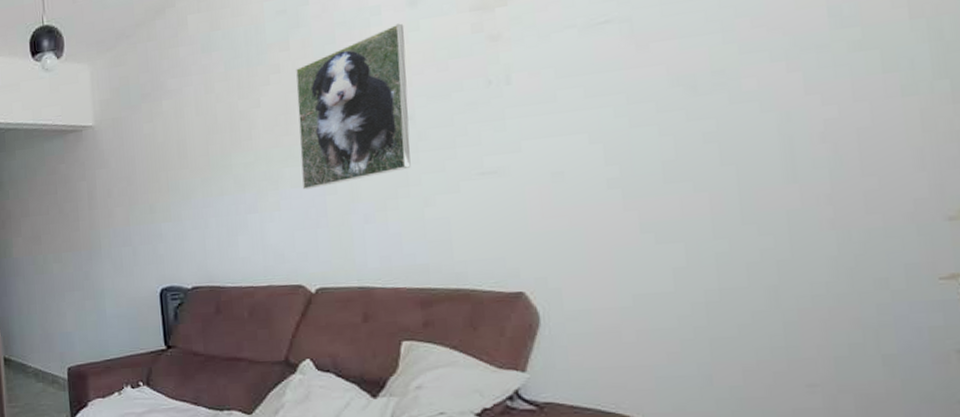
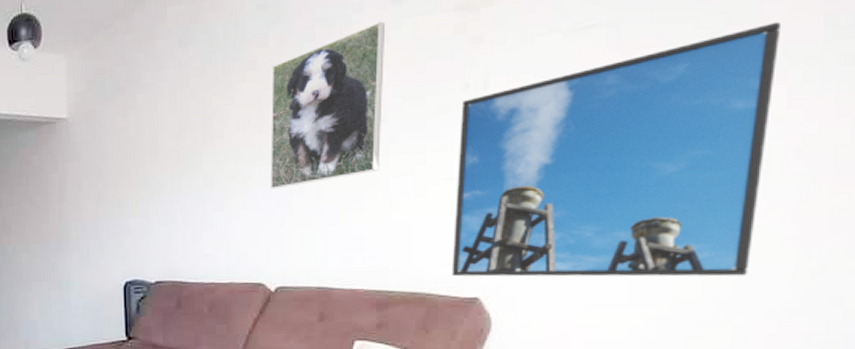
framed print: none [486,12,791,272] -> present [451,21,782,277]

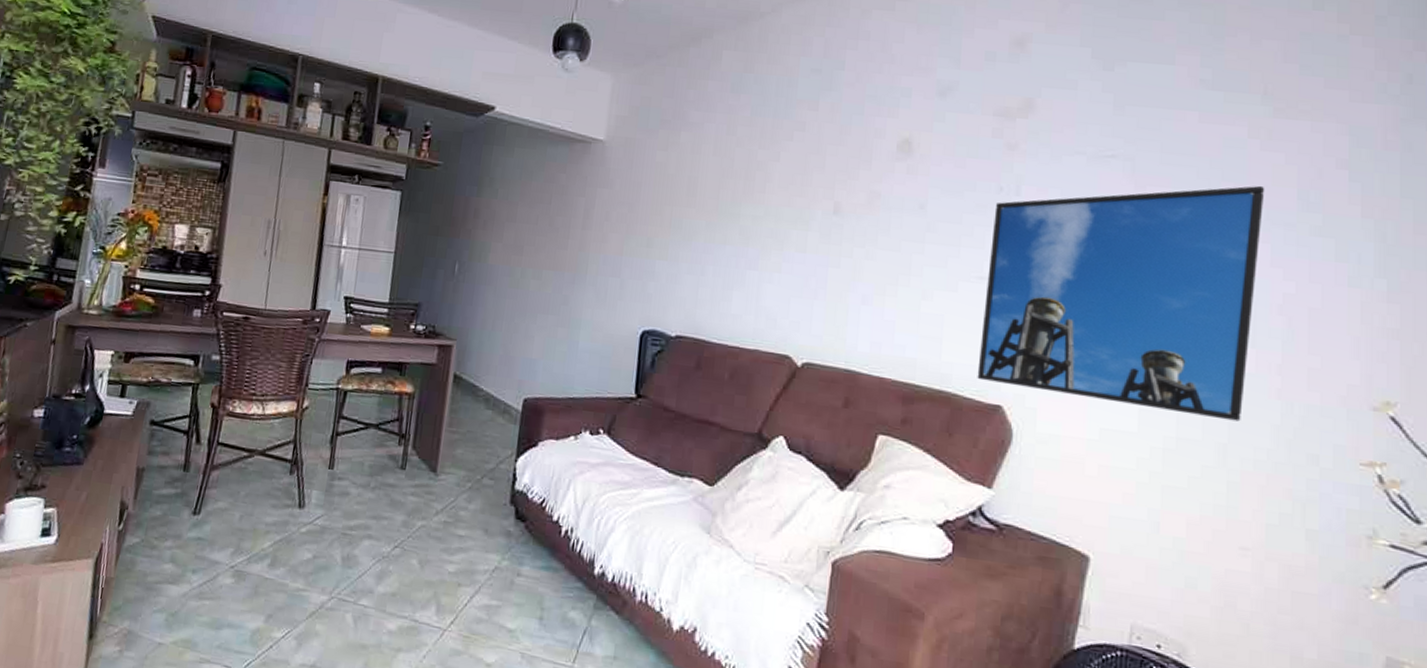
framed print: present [269,21,386,190] -> none [806,110,931,258]

